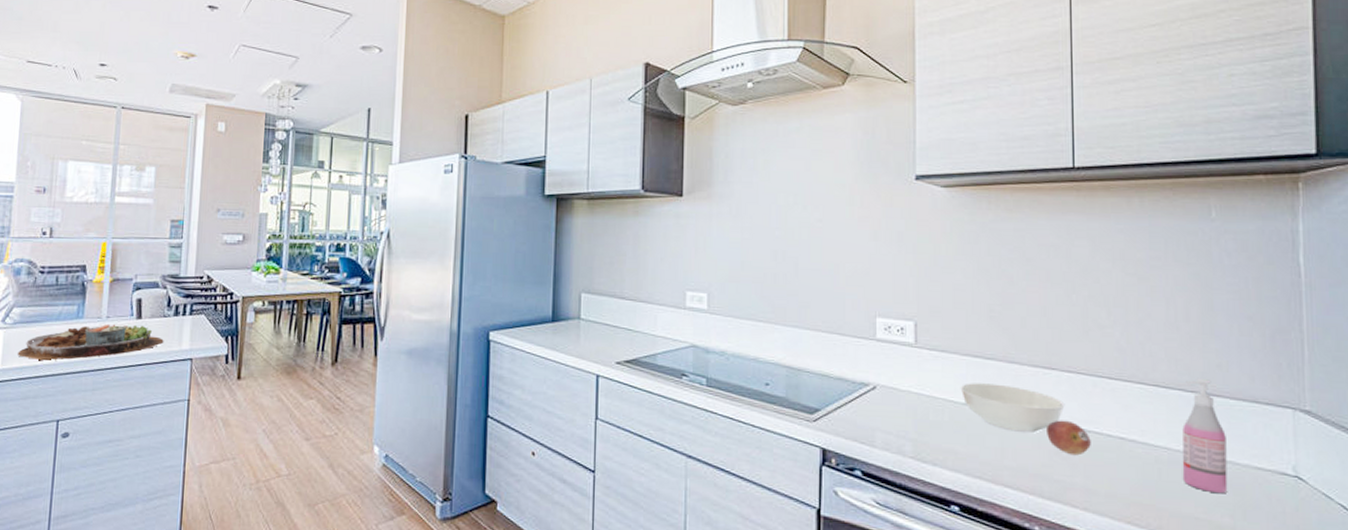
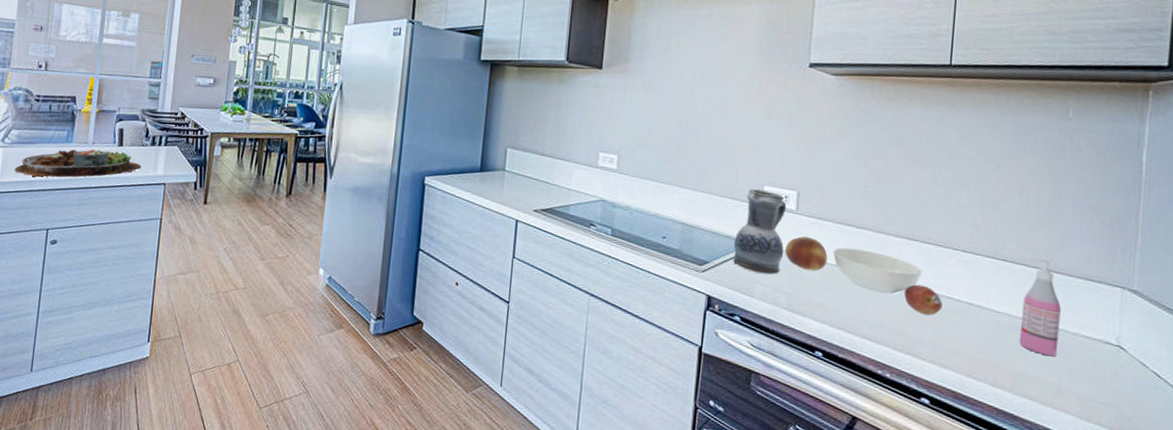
ceramic jug: none [847,321,905,421] -> present [732,188,787,276]
fruit: none [905,372,955,413] -> present [784,236,828,272]

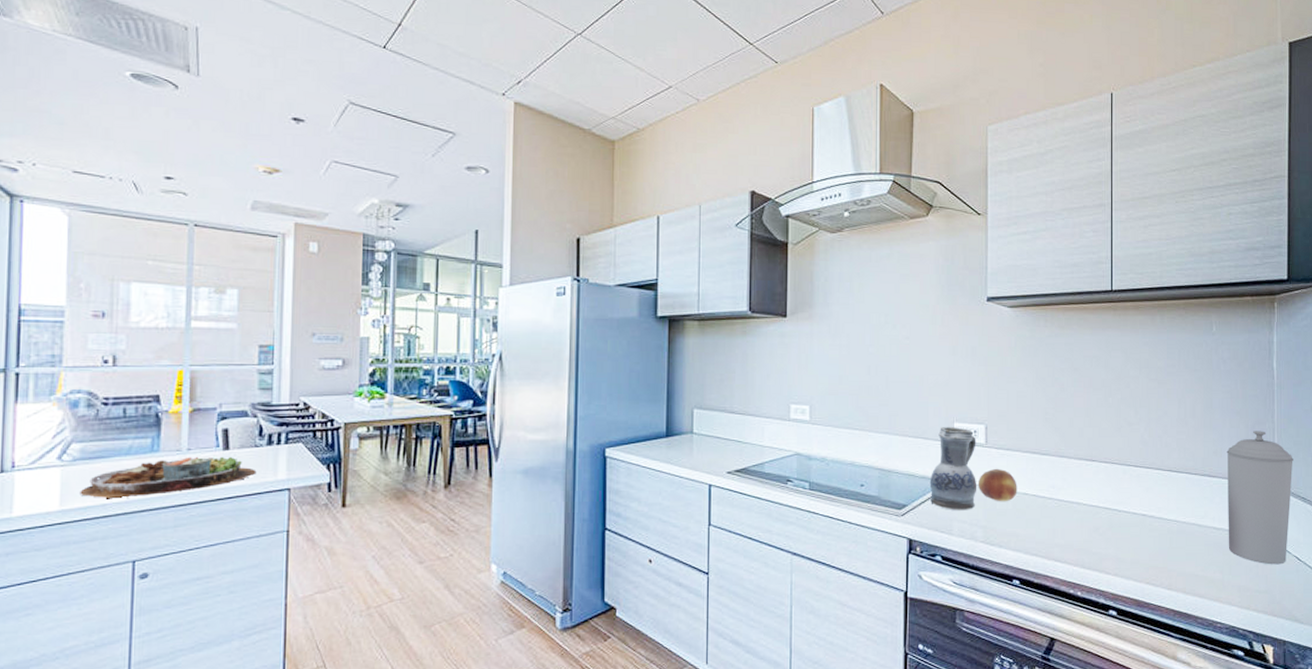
bowl: present [832,247,923,295] -> none [1021,475,1102,516]
fruit: present [903,284,942,316] -> none [1087,503,1121,532]
soap dispenser: present [1019,256,1061,357] -> none [1187,462,1219,555]
canister: none [1069,228,1160,379] -> present [1226,431,1293,565]

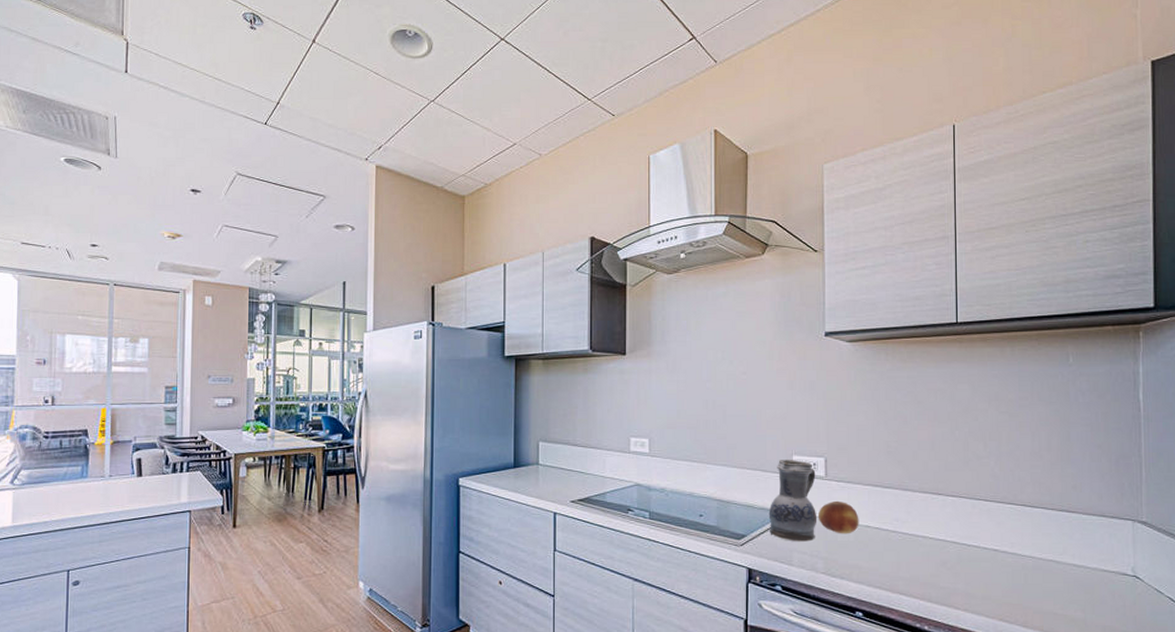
food platter: present [80,456,257,499] -> none [27,482,164,518]
canister: present [1226,431,1293,565] -> none [1087,465,1164,605]

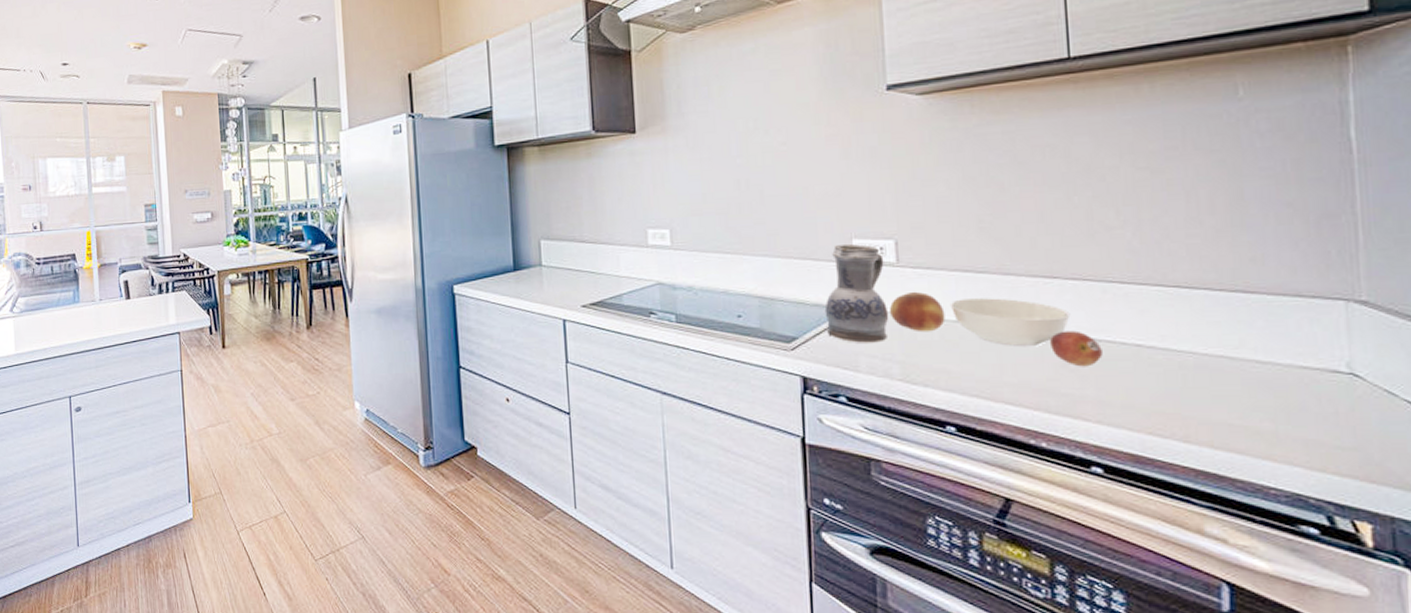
bowl: none [863,508,949,549] -> present [949,298,1071,347]
fruit: none [933,537,970,566] -> present [1049,330,1103,367]

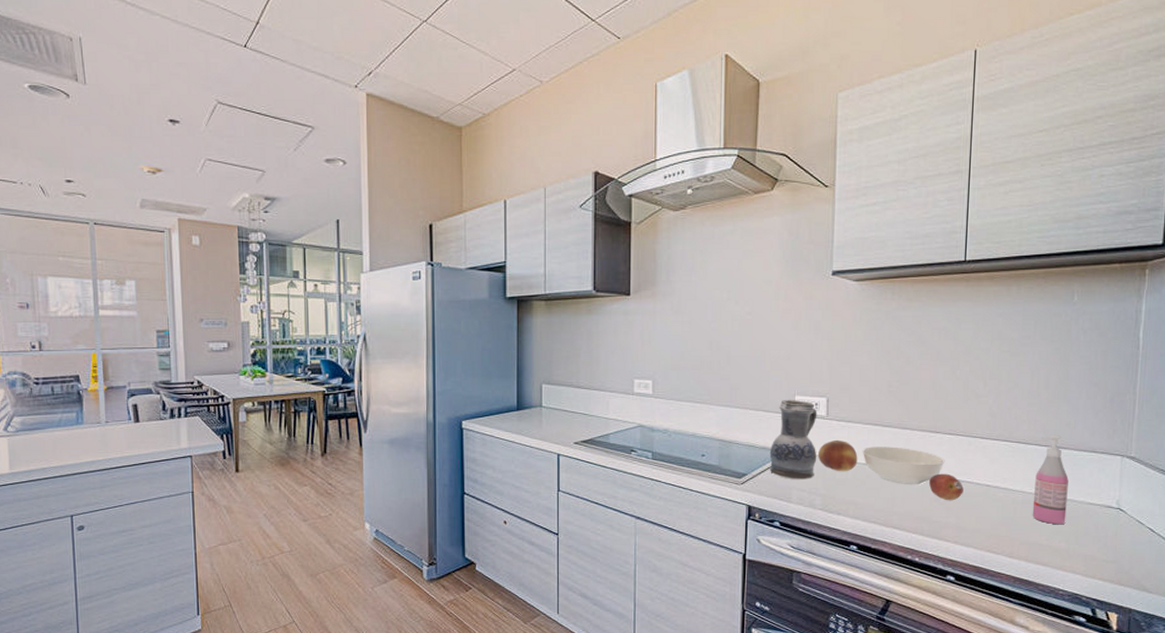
soap dispenser: none [1210,274,1267,398] -> present [1032,434,1069,525]

